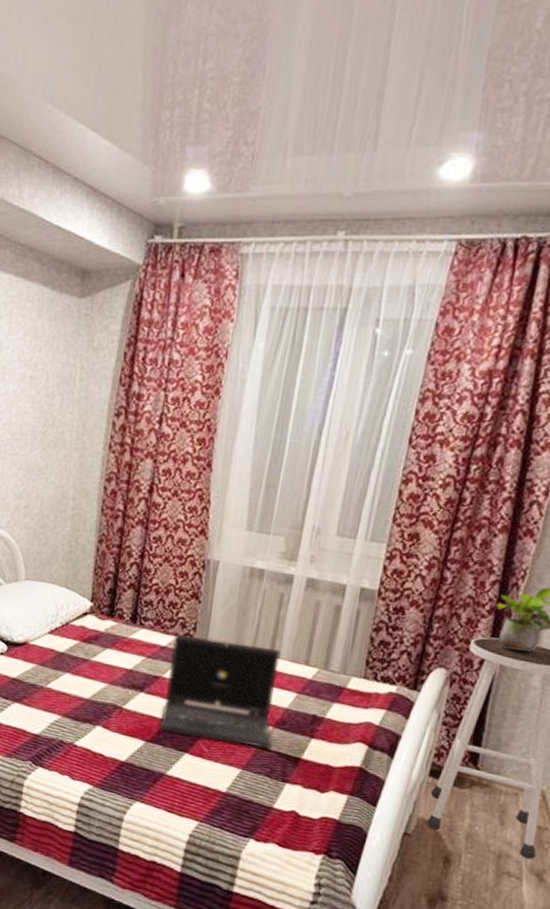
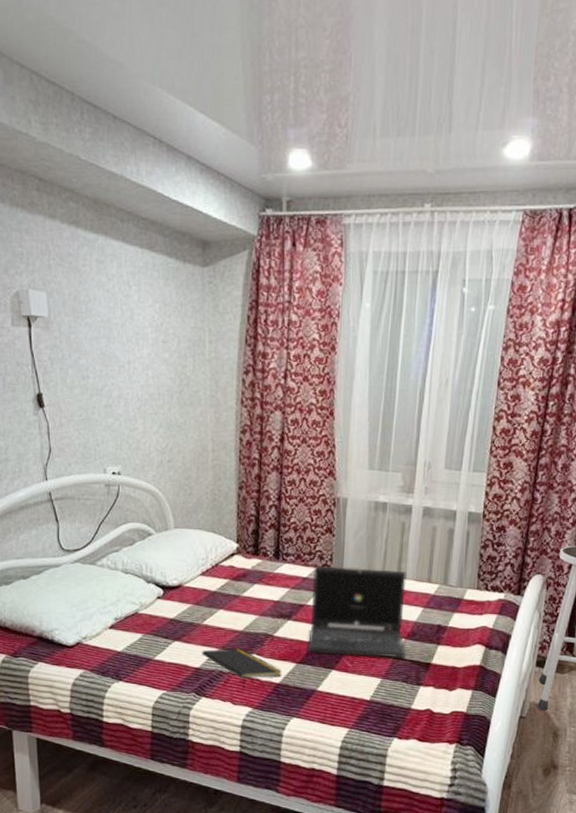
notepad: none [42,716,130,763] -> present [202,648,283,689]

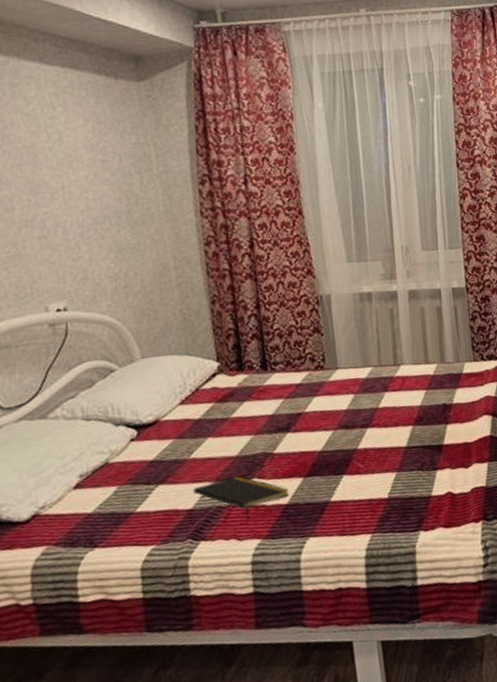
laptop: present [307,566,407,659] -> none [307,357,417,463]

